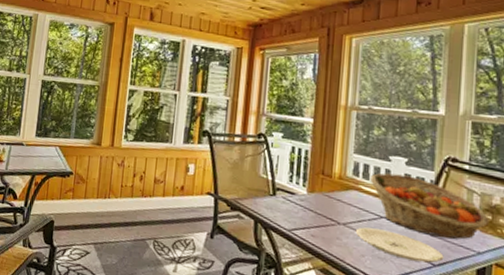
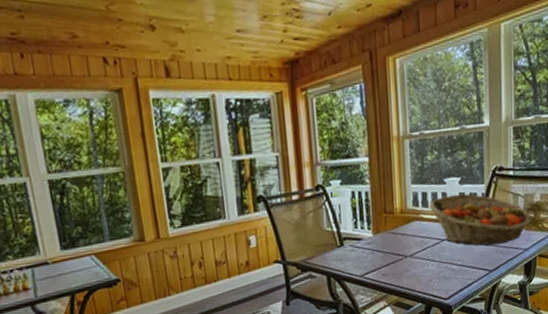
plate: present [355,227,444,263] -> none [421,250,498,273]

